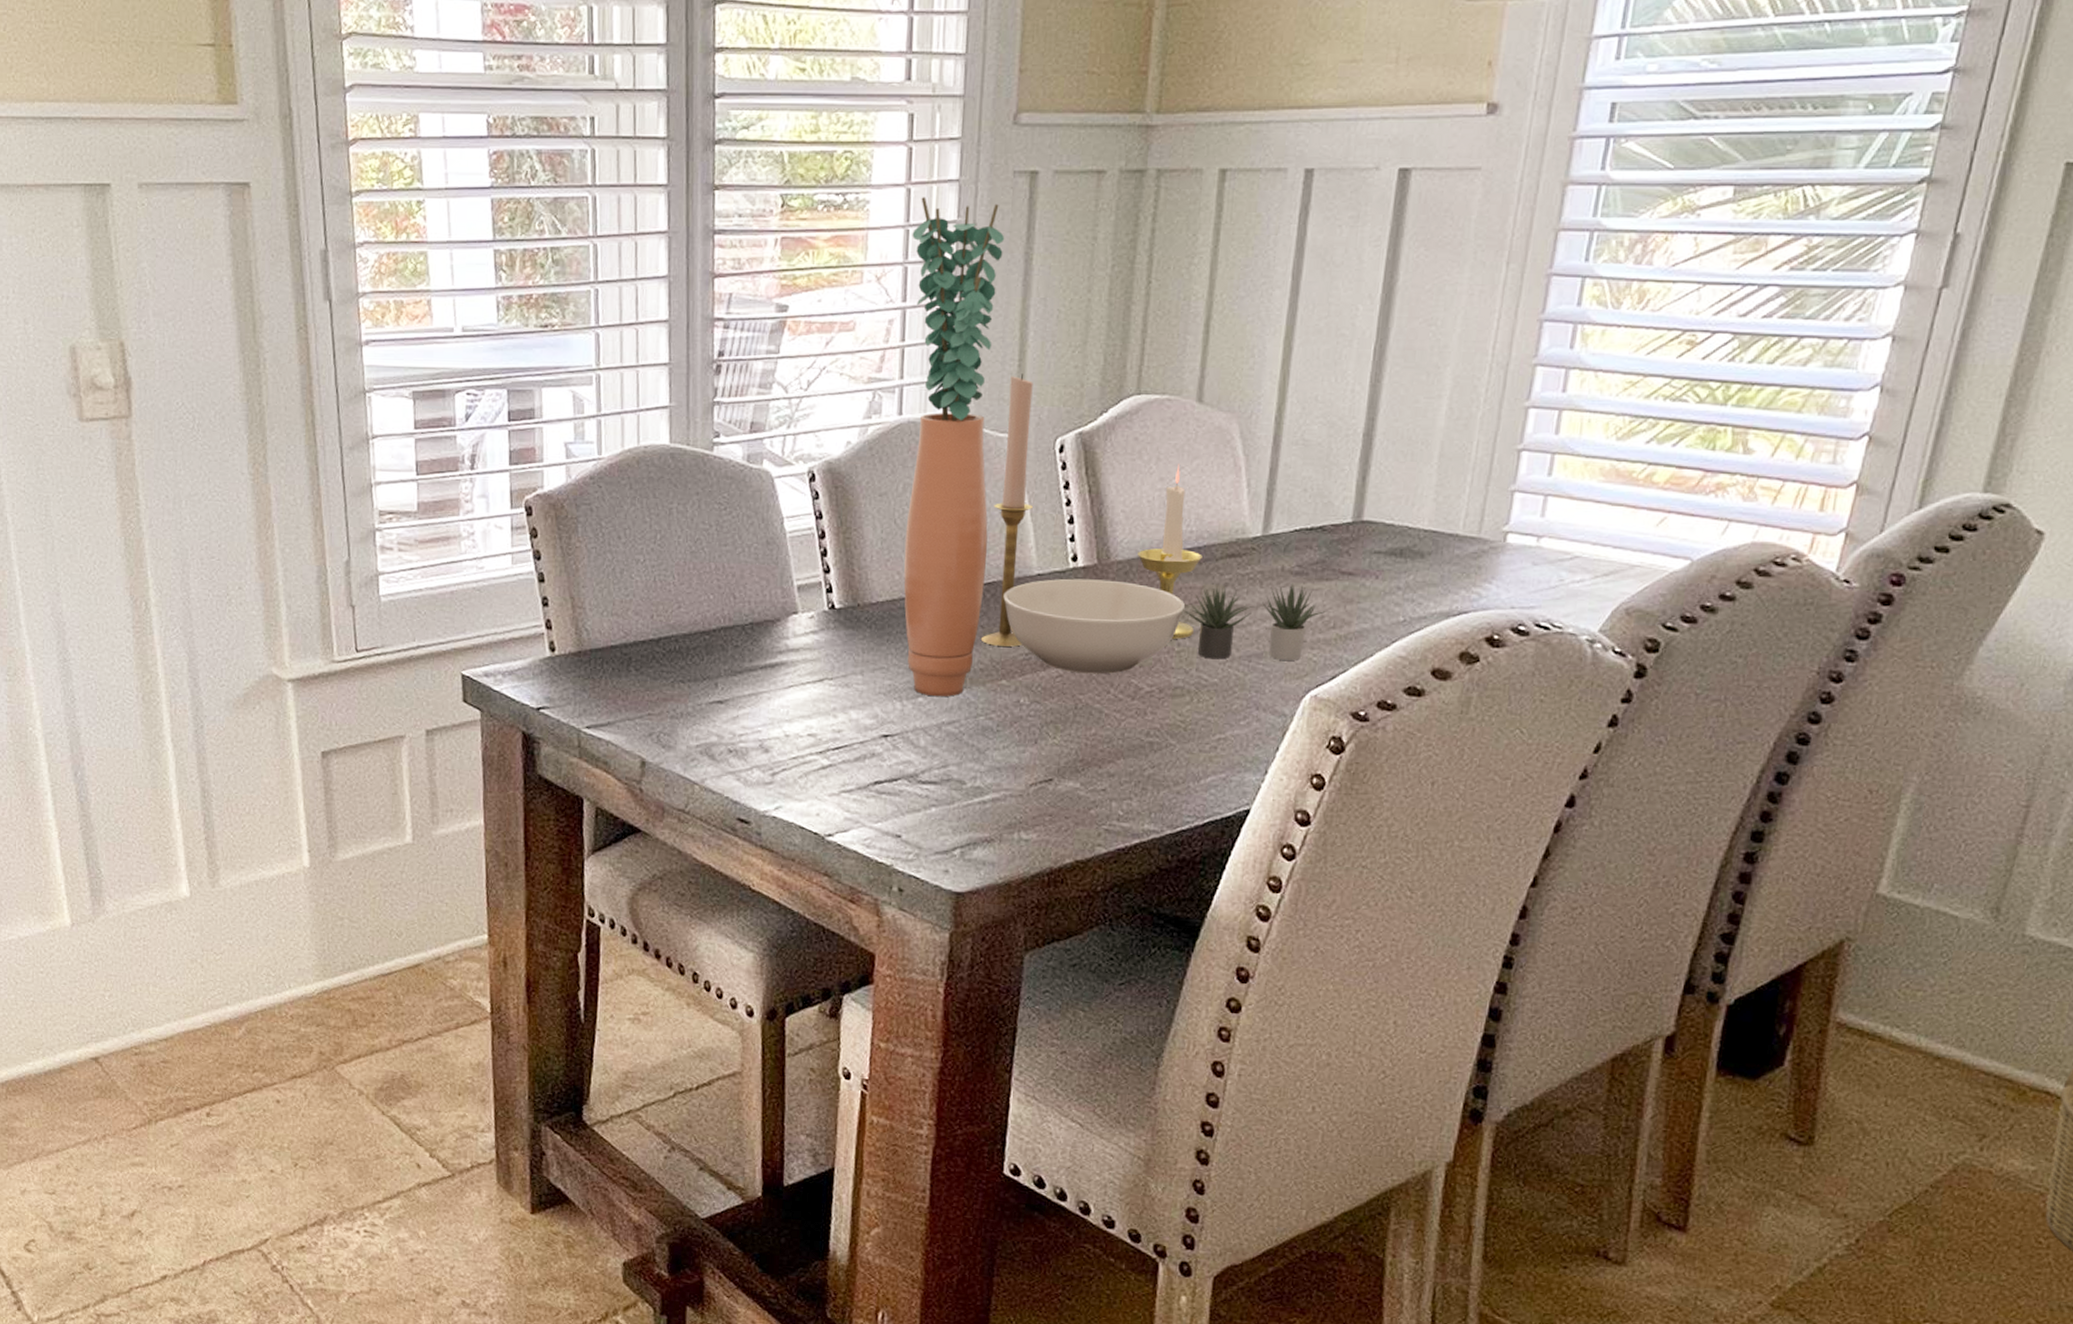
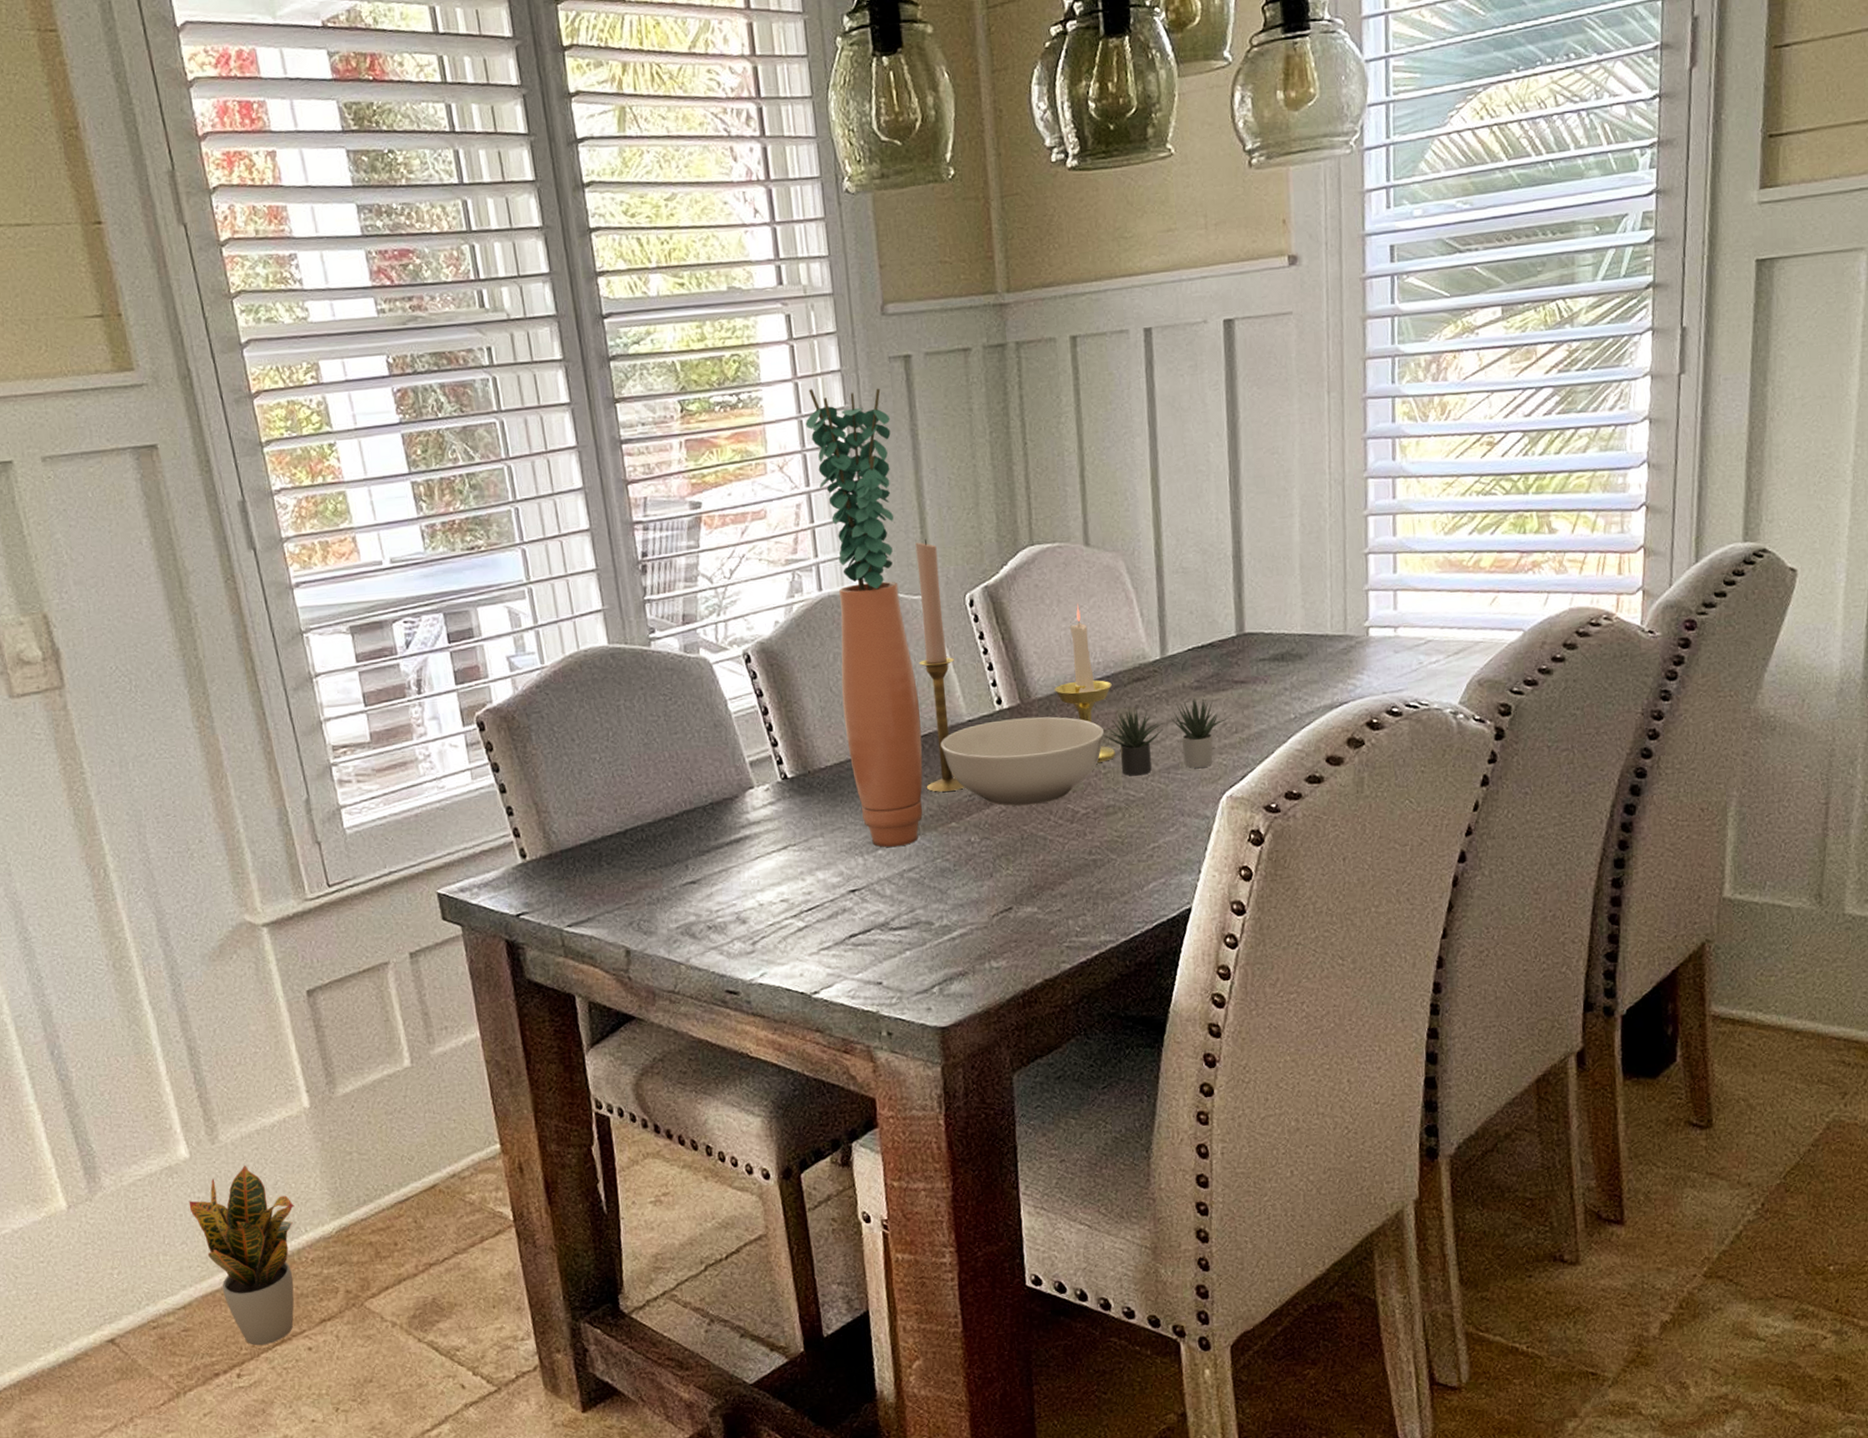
potted plant: none [183,913,282,1090] -> present [188,1166,295,1345]

